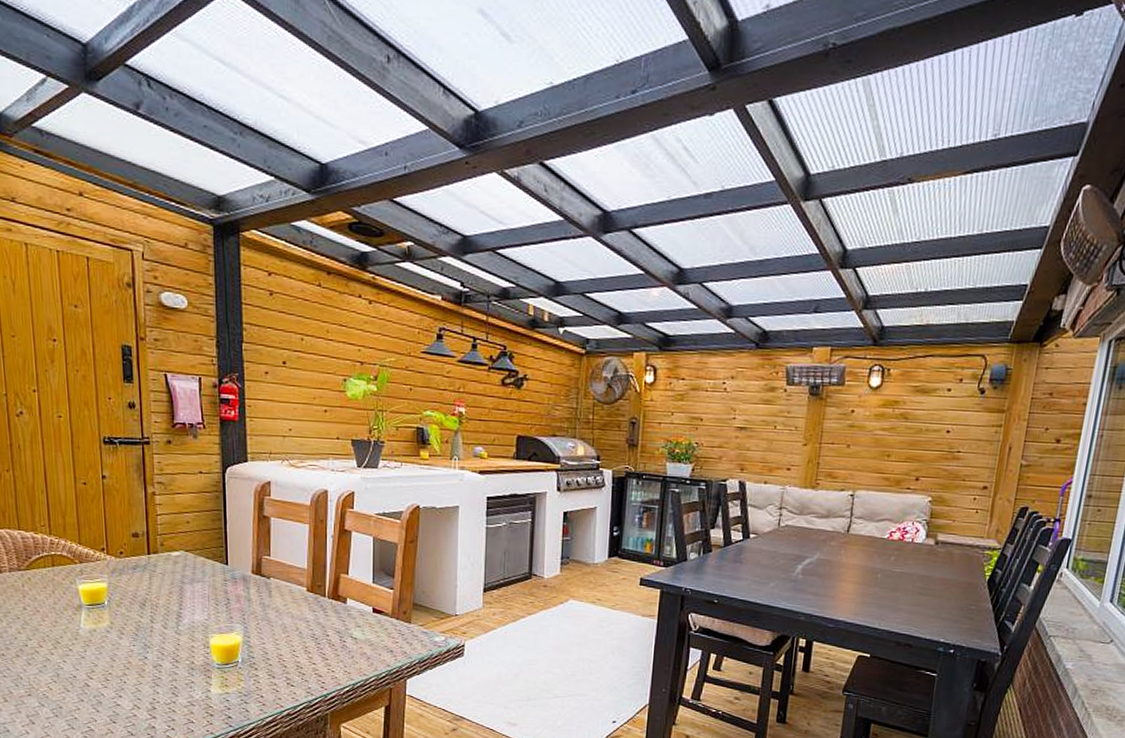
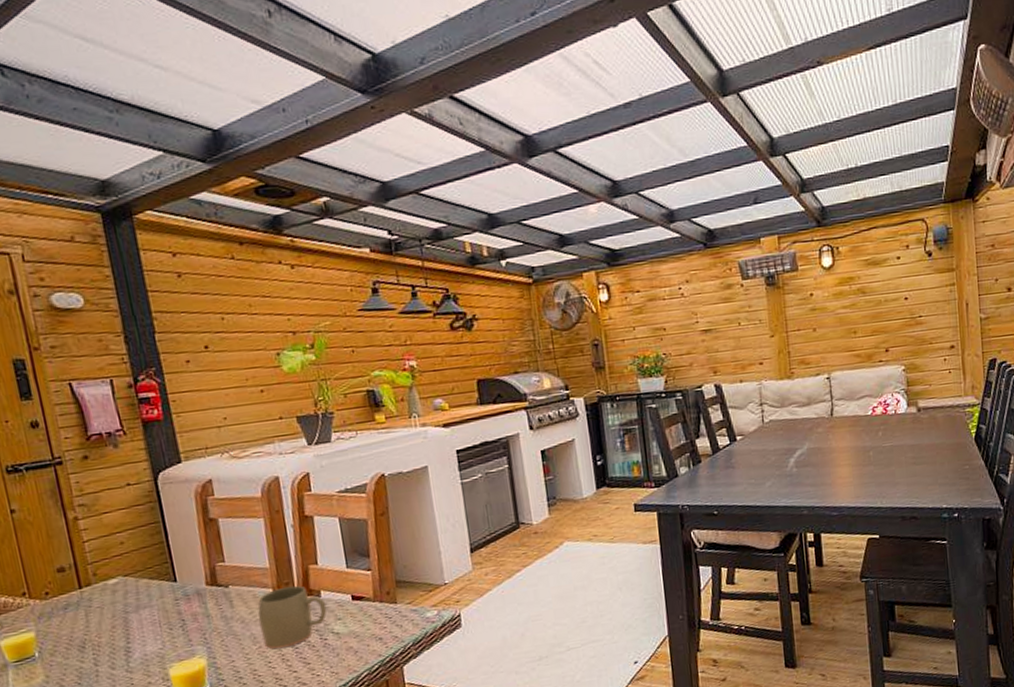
mug: none [290,588,350,642] -> present [258,585,327,649]

